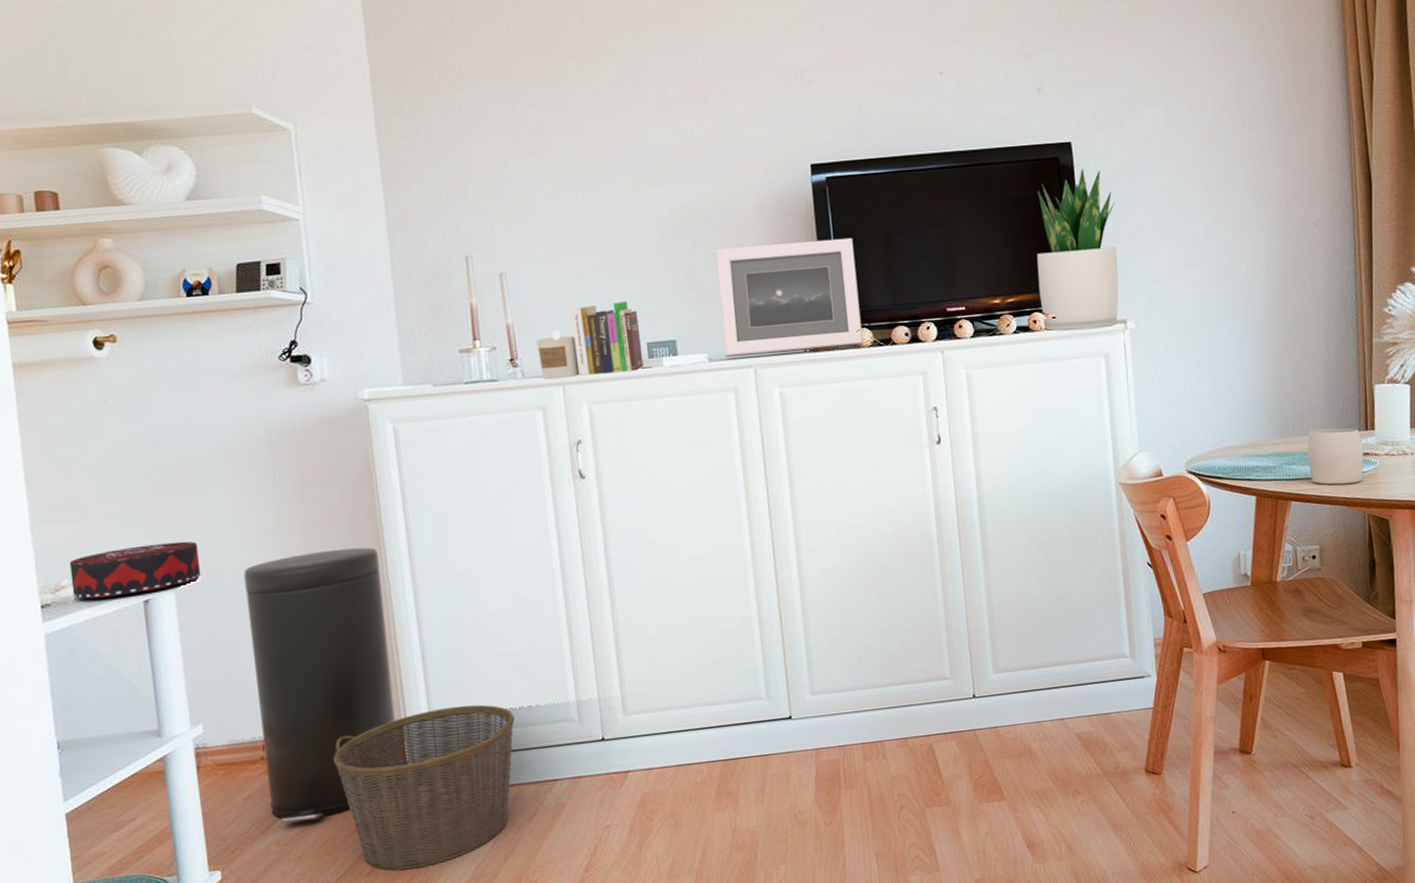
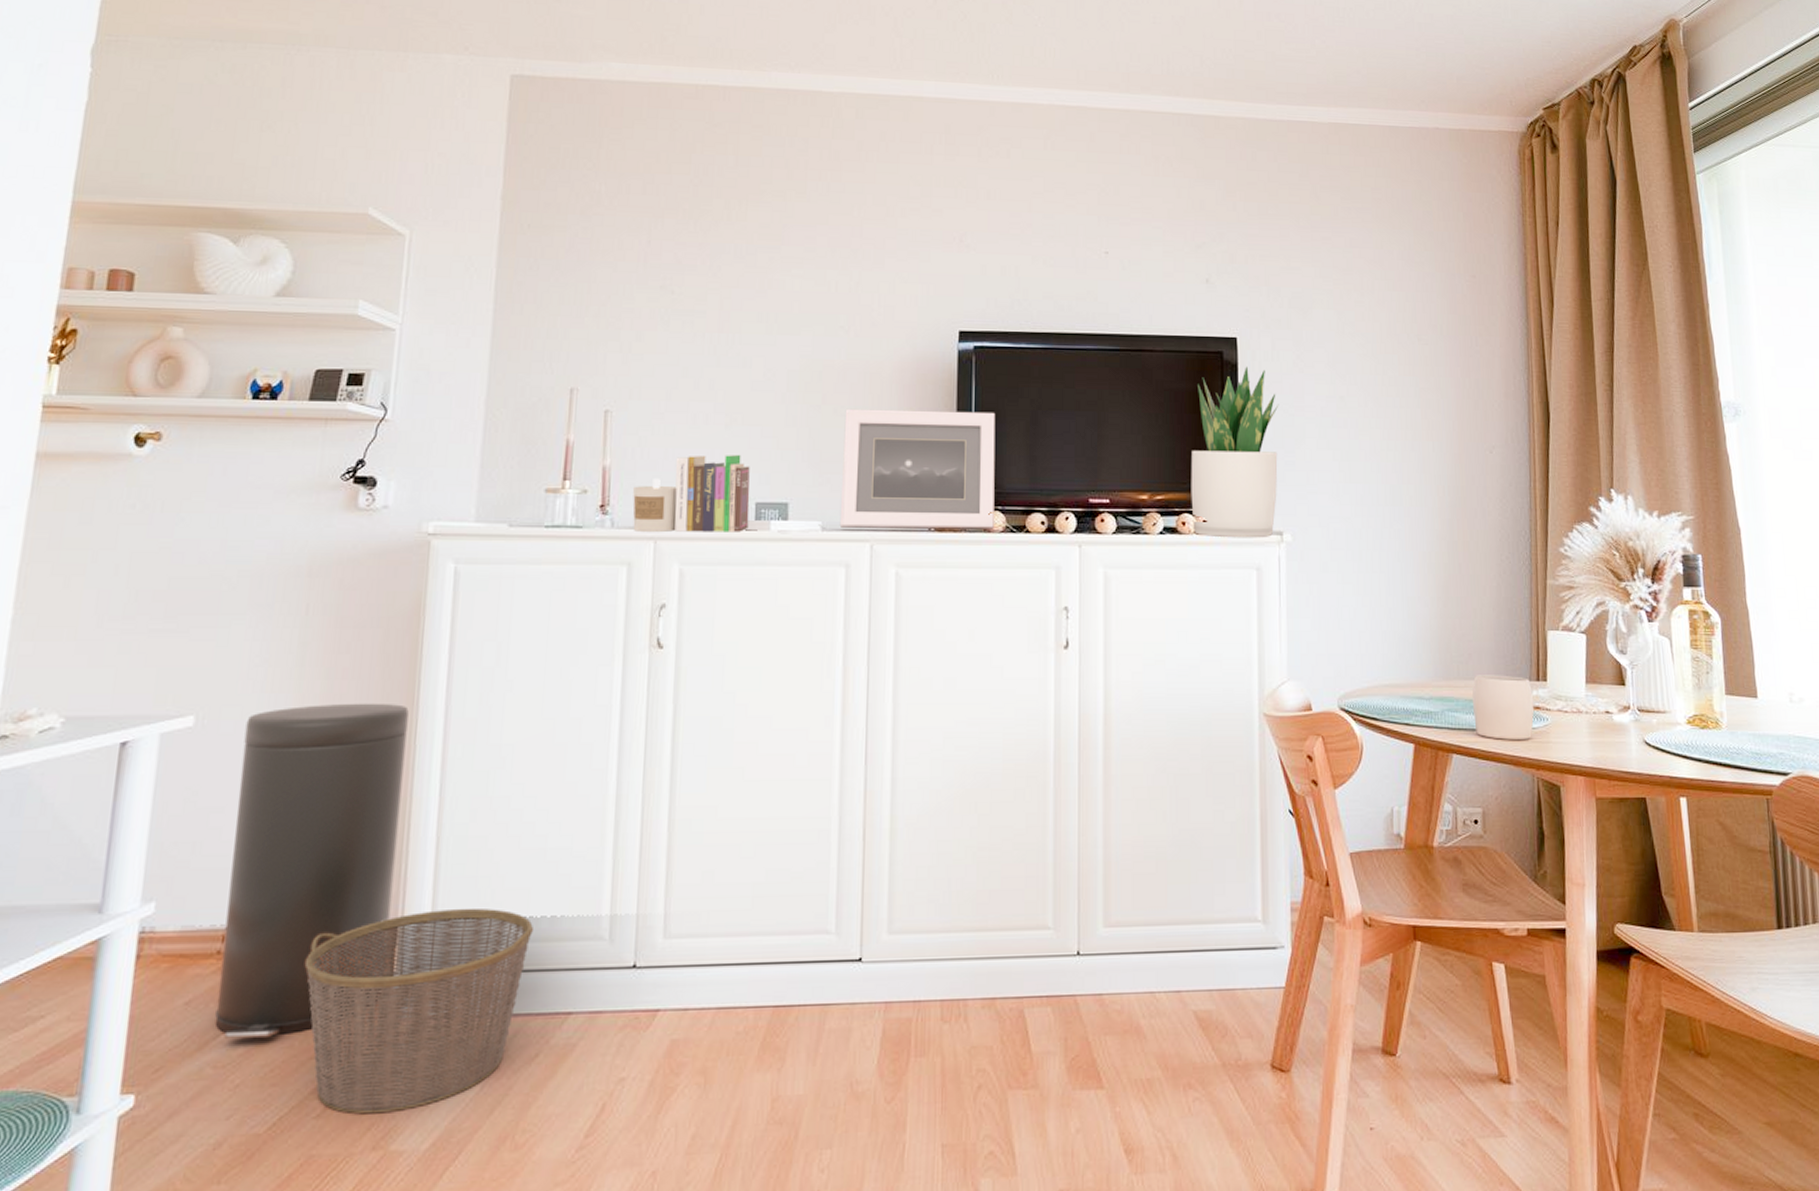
decorative box: present [69,541,202,599] -> none [38,676,201,735]

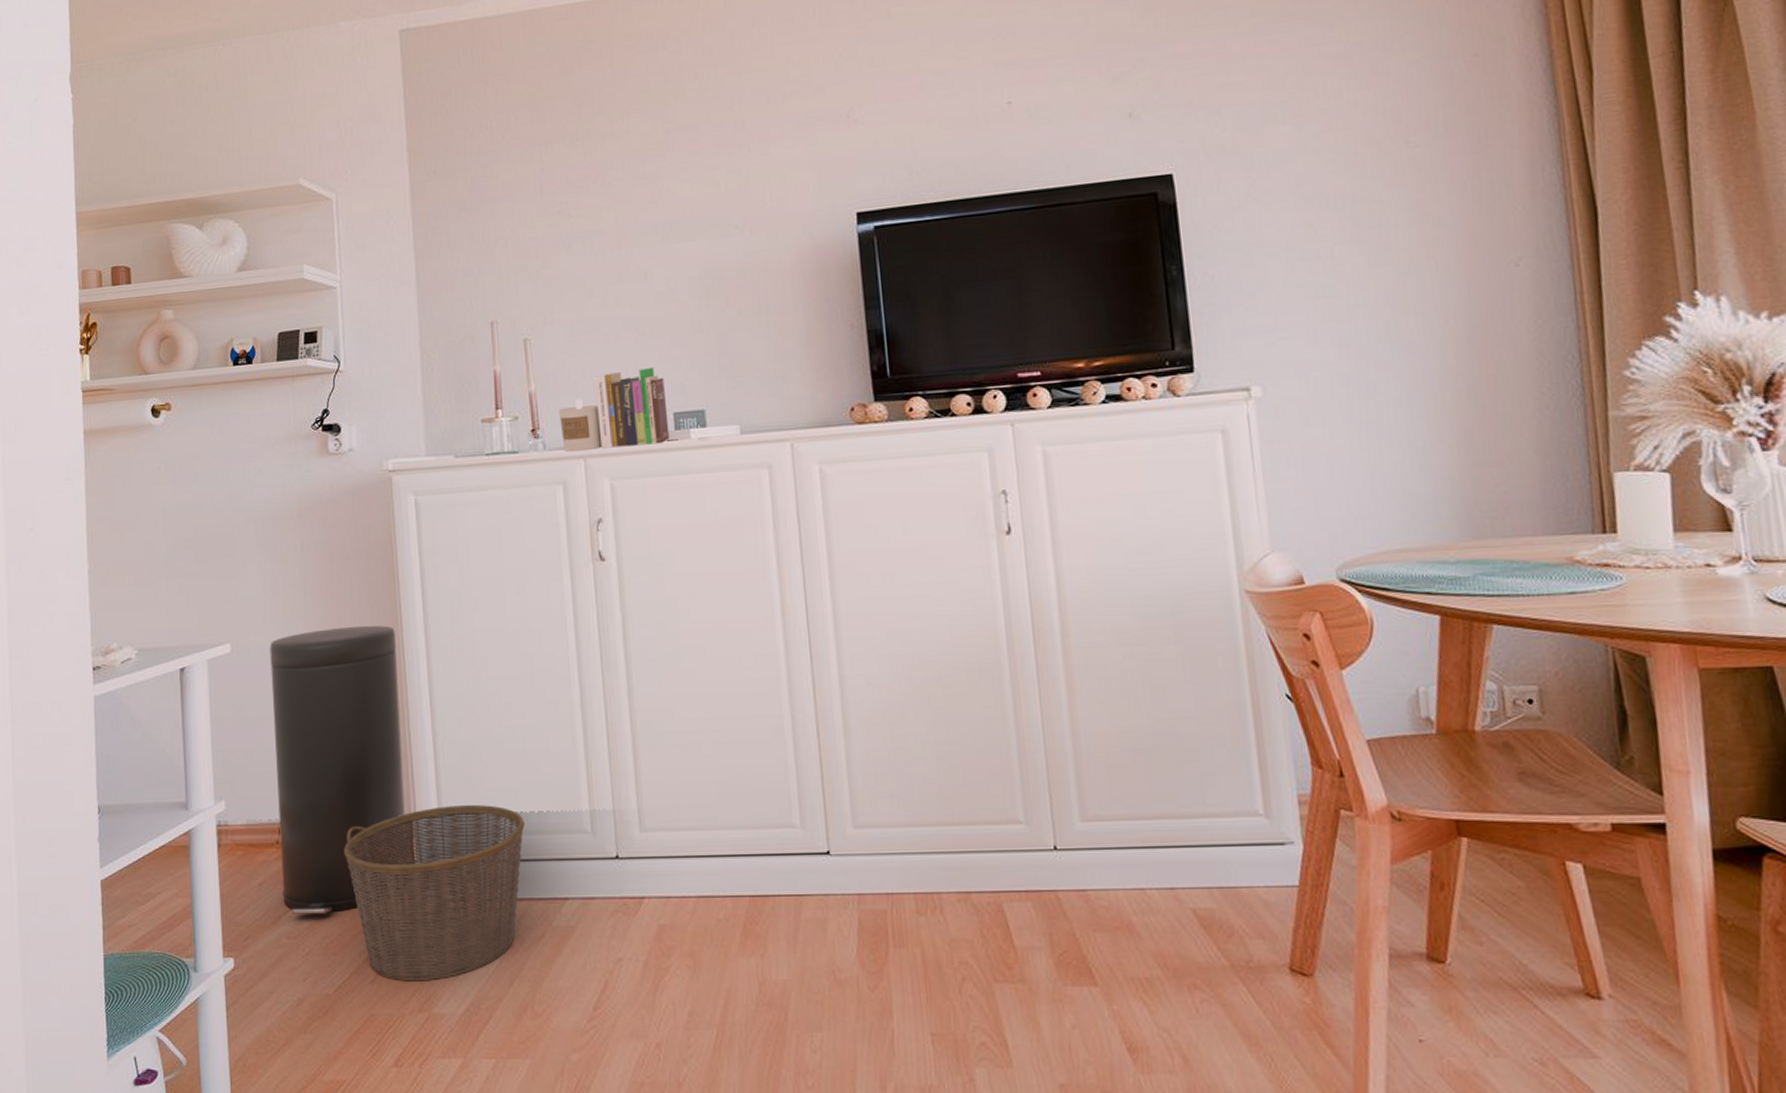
picture frame: present [839,408,996,531] -> none [749,293,917,429]
planter: present [1191,366,1279,538] -> none [1130,205,1239,401]
mug: present [1472,675,1534,740] -> none [1513,529,1602,605]

